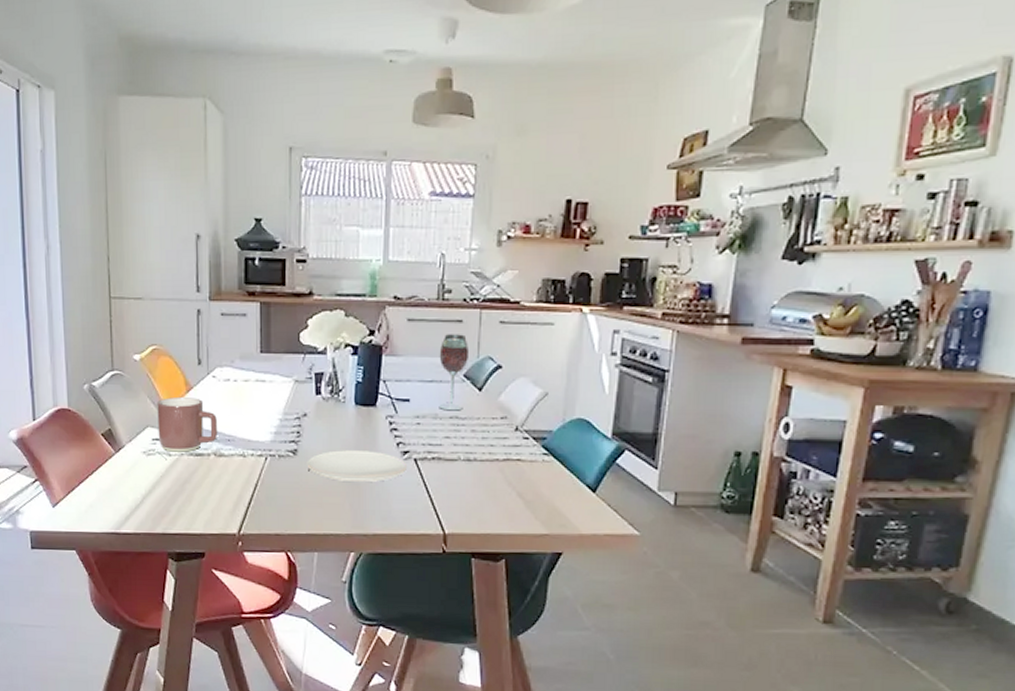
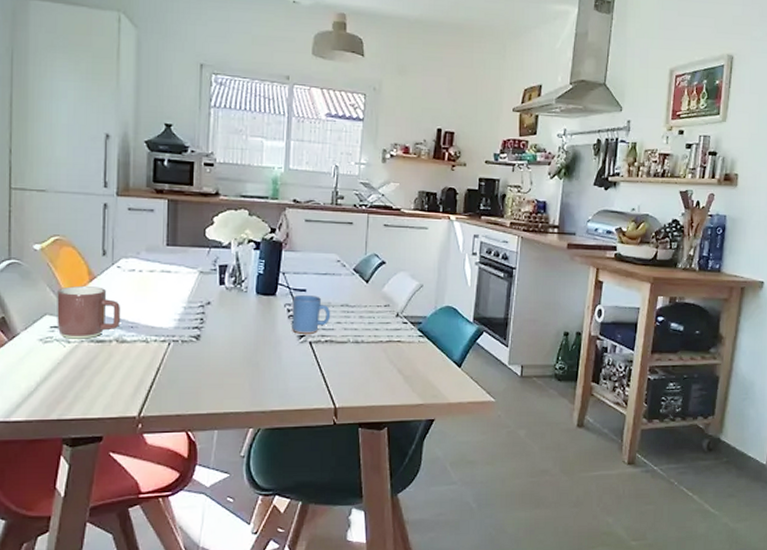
plate: present [307,450,408,482] -> none [209,335,304,363]
mug: none [395,405,439,450] -> present [292,294,331,334]
wineglass: present [439,334,468,411] -> none [331,234,358,300]

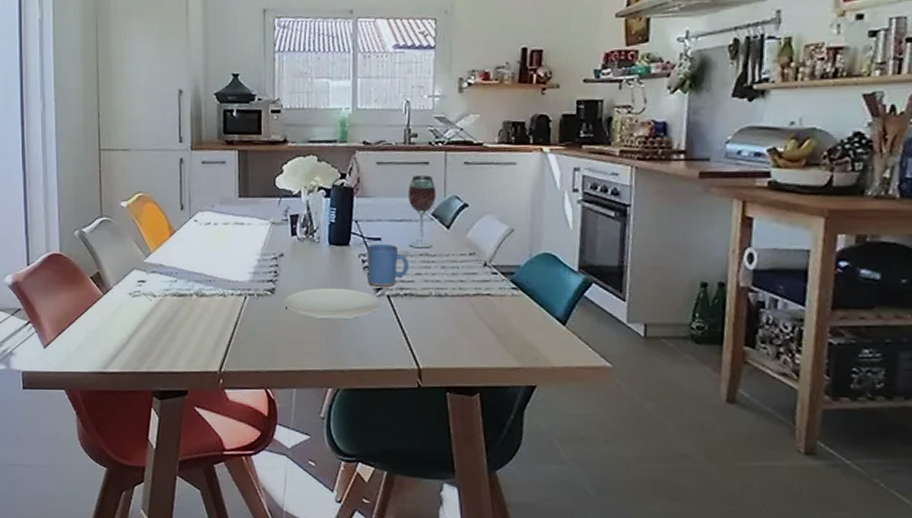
mug: present [57,286,120,339] -> none [142,241,199,293]
plate: none [209,335,304,363] -> present [284,288,382,318]
wineglass: none [331,234,358,300] -> present [407,175,436,249]

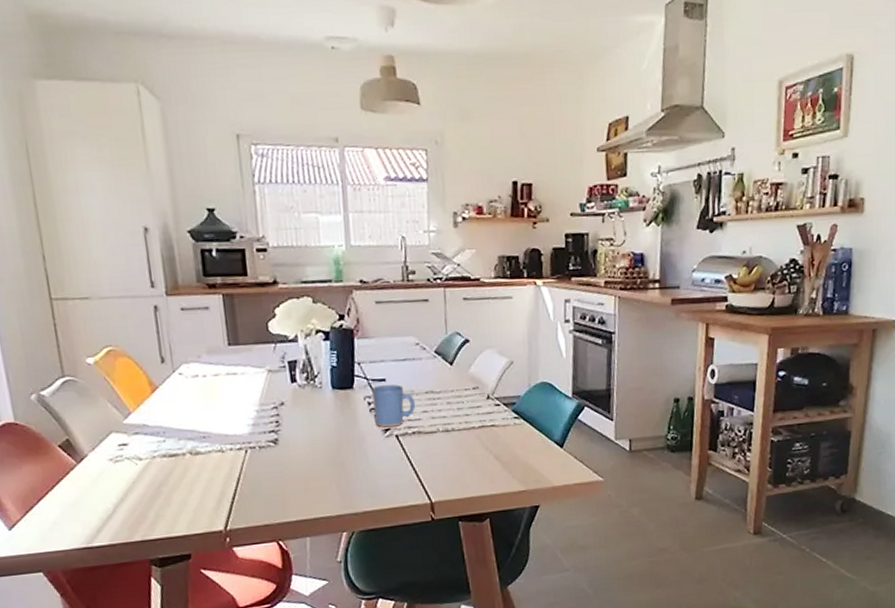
plate: present [284,288,382,318] -> none [289,432,391,465]
wineglass: present [407,175,436,249] -> none [409,313,438,387]

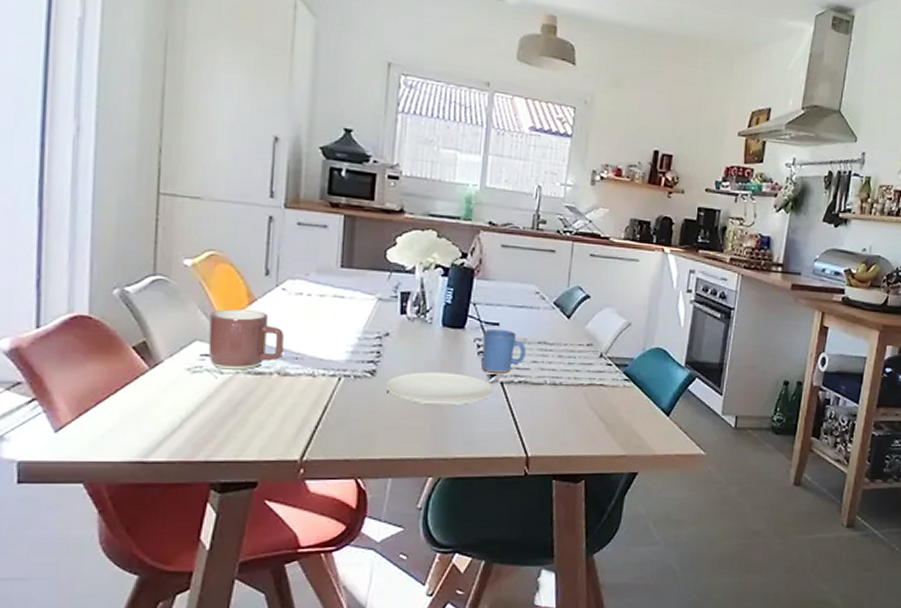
mug: none [119,397,191,456] -> present [208,309,284,370]
plate: none [289,432,391,465] -> present [385,372,494,405]

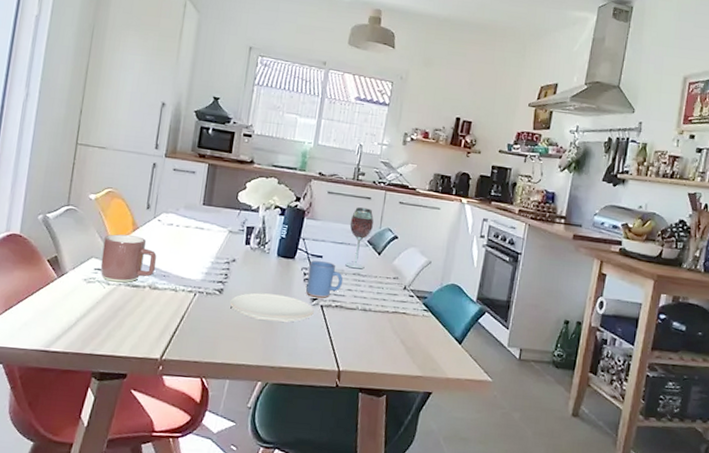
wineglass: none [528,262,560,337] -> present [345,207,374,269]

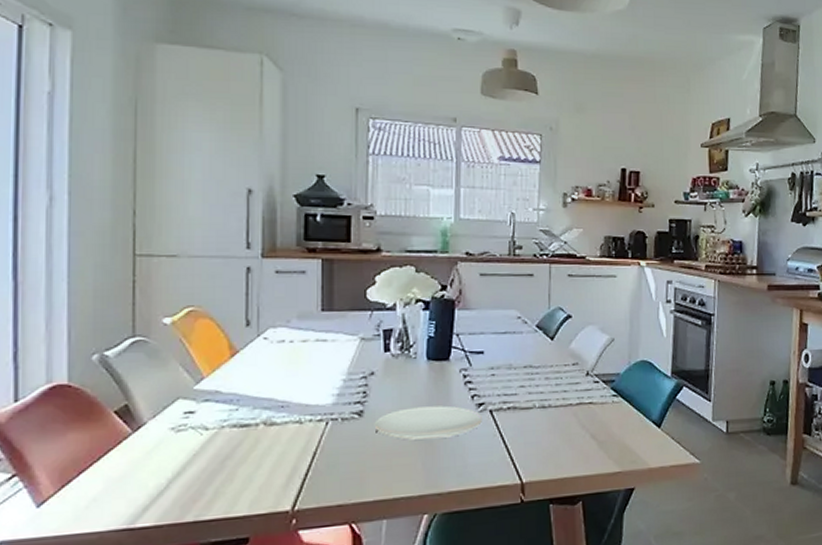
mug: present [100,234,157,283] -> none [192,362,268,425]
mug: present [306,260,343,298] -> none [469,357,513,402]
wineglass: present [345,207,374,269] -> none [512,287,540,361]

